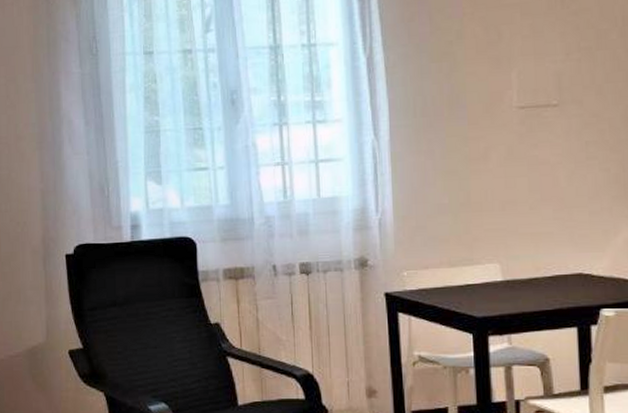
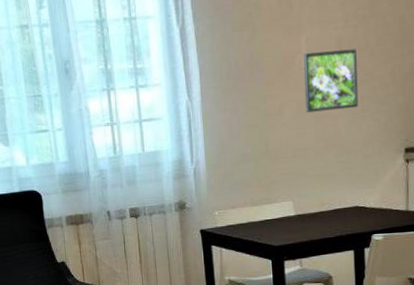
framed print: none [514,86,583,158] -> present [303,49,359,113]

